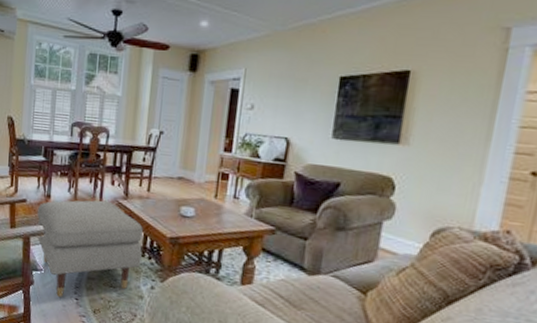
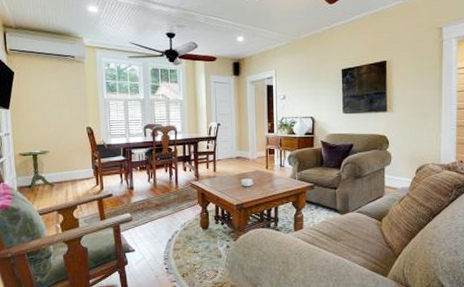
ottoman: present [37,200,143,298] -> none [123,185,216,271]

